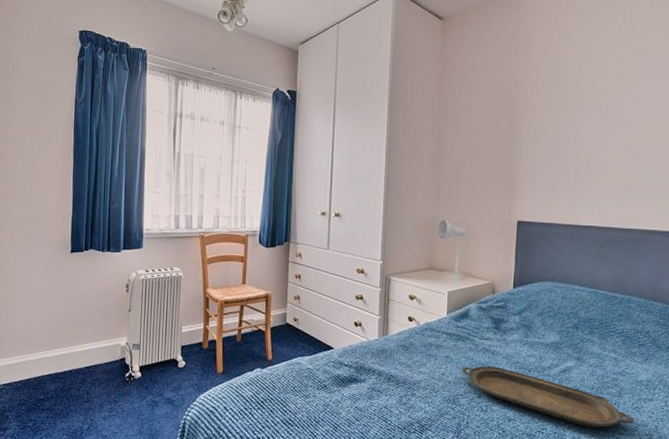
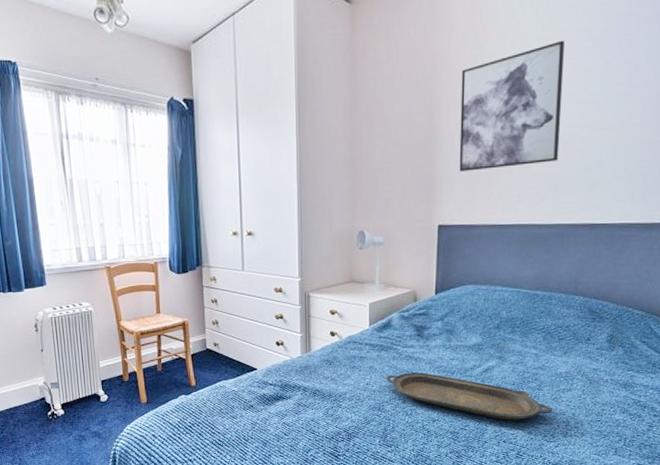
wall art: none [538,62,637,173] -> present [459,40,565,172]

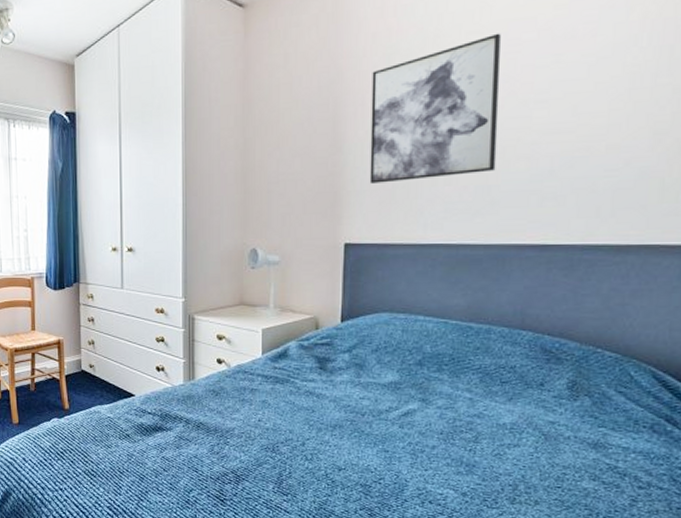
serving tray: present [386,372,552,421] -> none [281,410,494,478]

